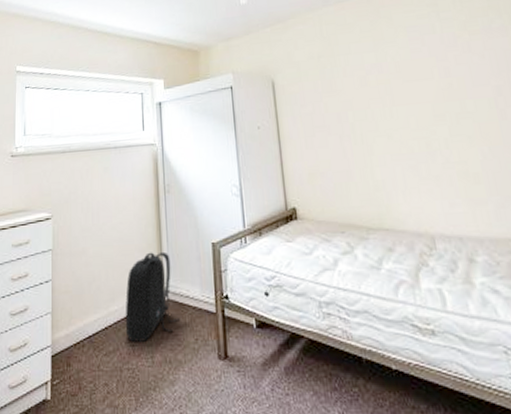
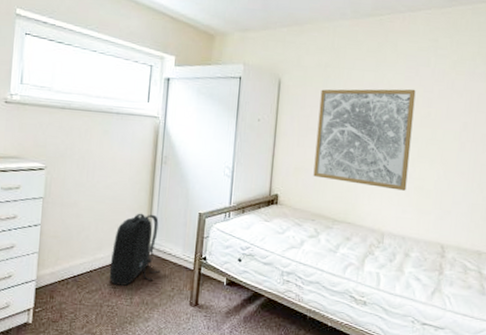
wall art: none [319,61,448,181] -> present [313,89,416,191]

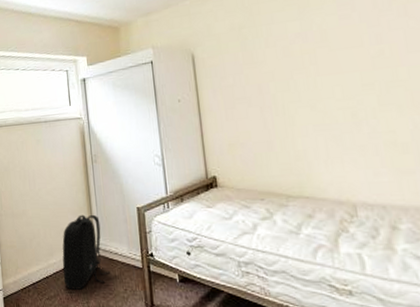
wall art: present [313,89,416,191] -> none [240,27,373,151]

